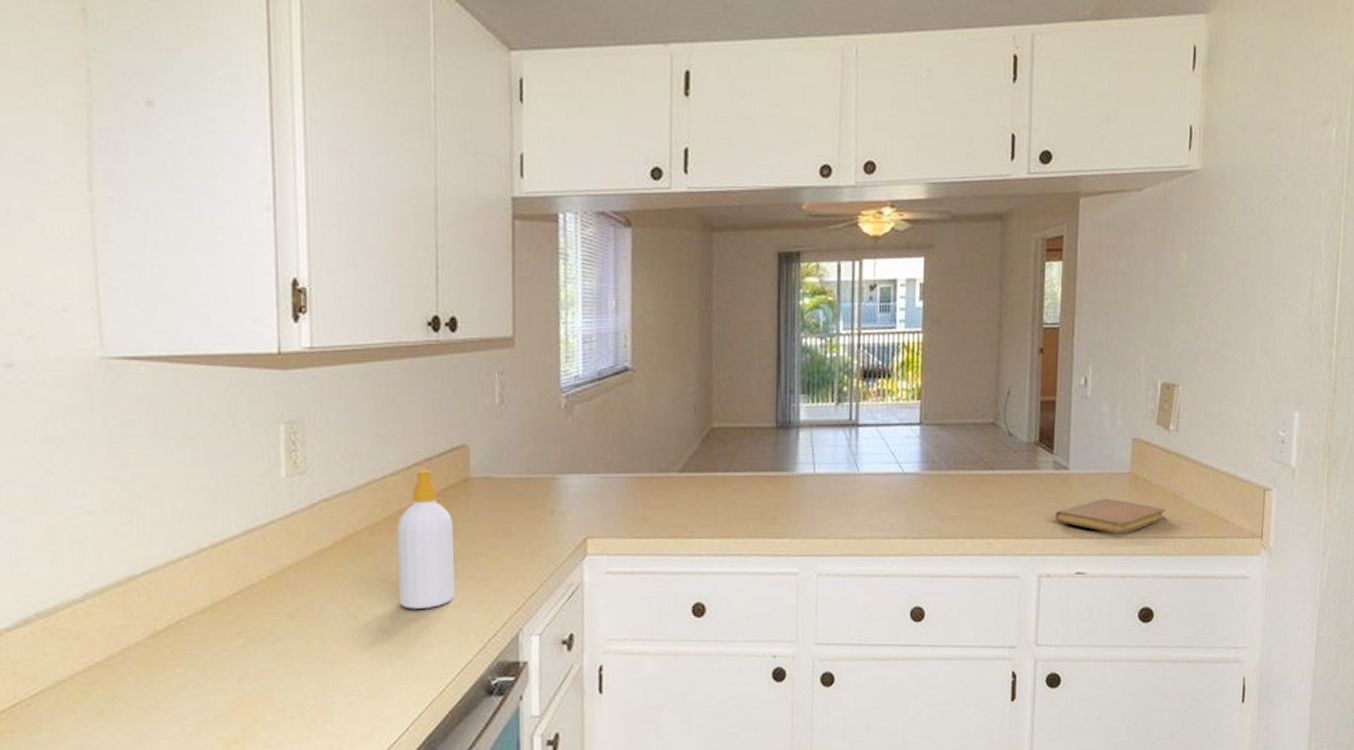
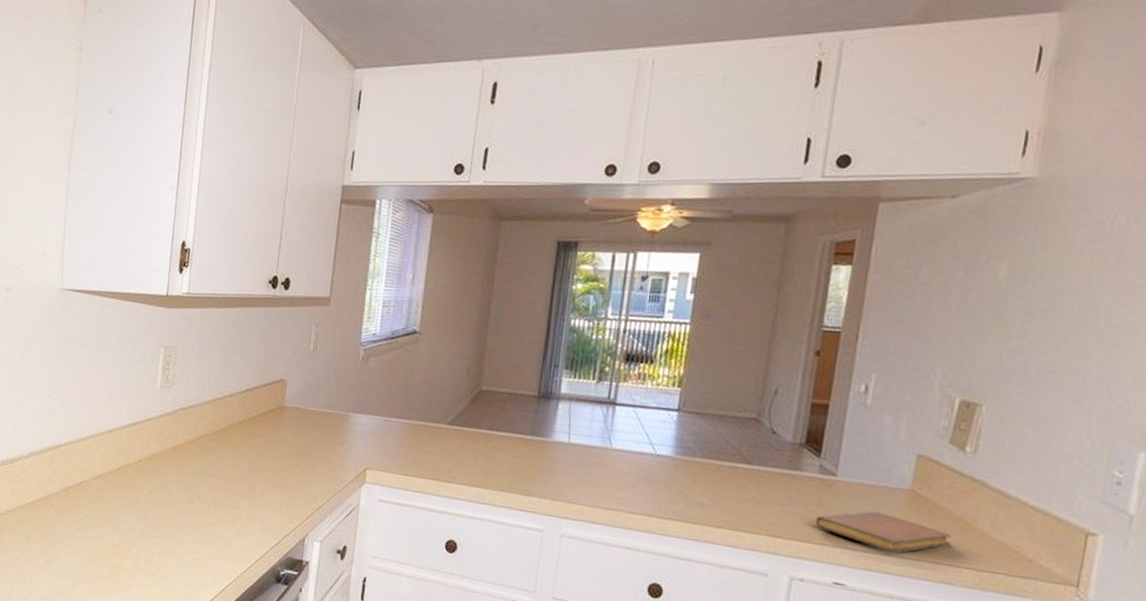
soap bottle: present [397,468,455,609] -> none [223,393,268,505]

